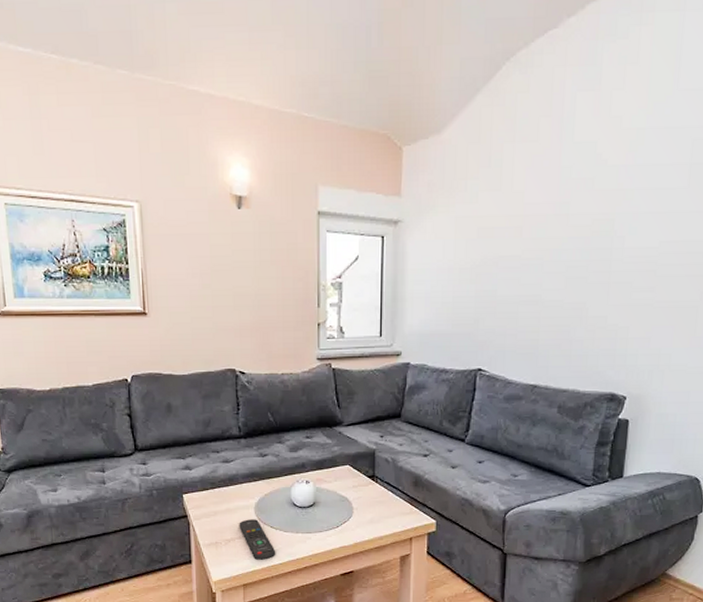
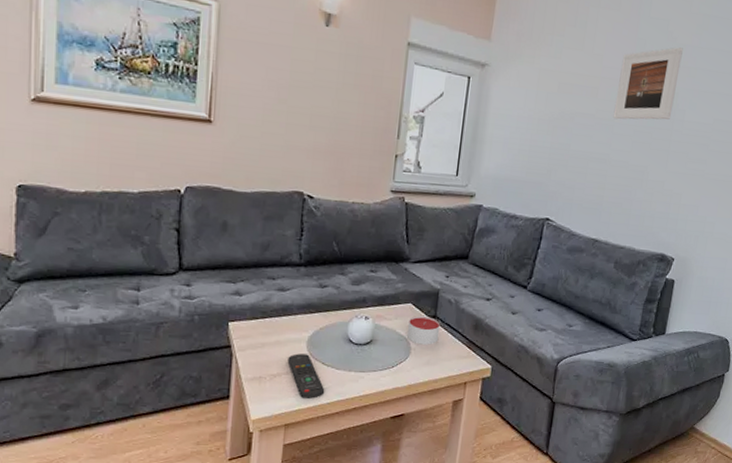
candle: none [349,477,380,504] -> present [407,316,441,345]
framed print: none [541,169,616,257] -> present [613,47,683,120]

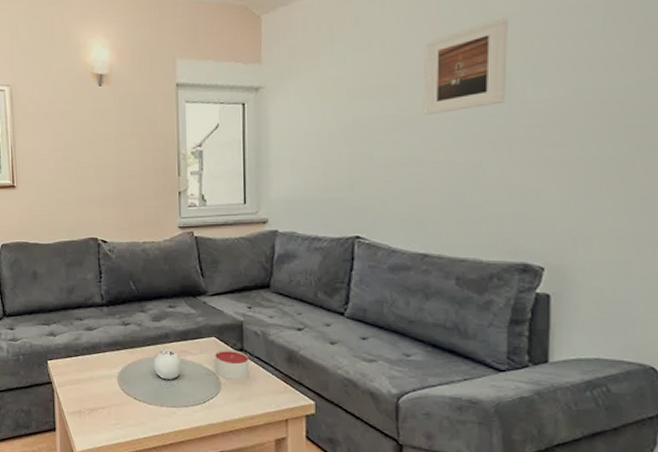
remote control: present [287,353,325,400] -> none [102,389,140,434]

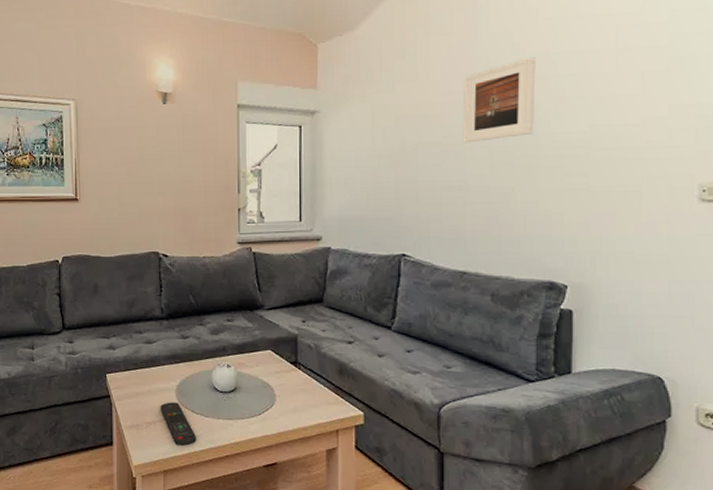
remote control: none [102,389,140,434] -> present [160,402,197,447]
candle: present [215,349,250,380] -> none [270,362,303,392]

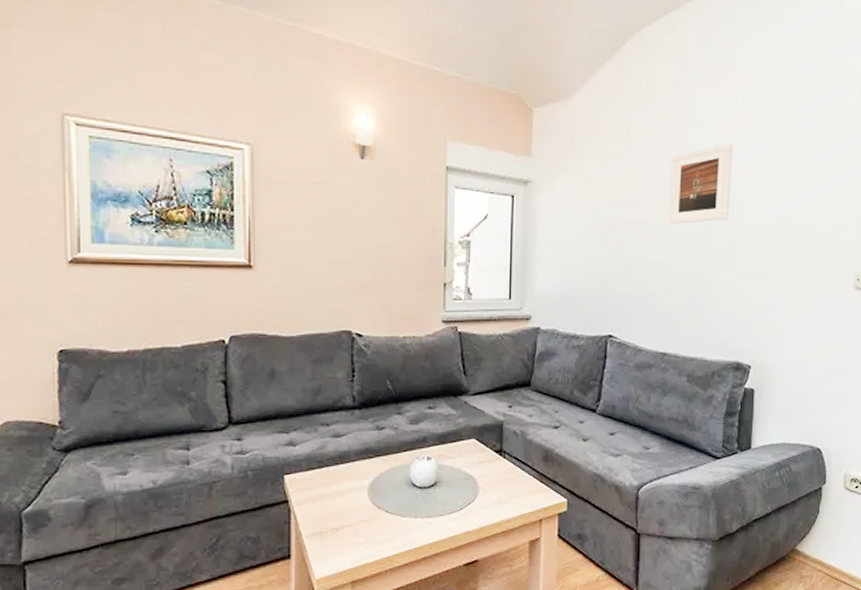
remote control: present [160,402,197,447] -> none [349,503,391,552]

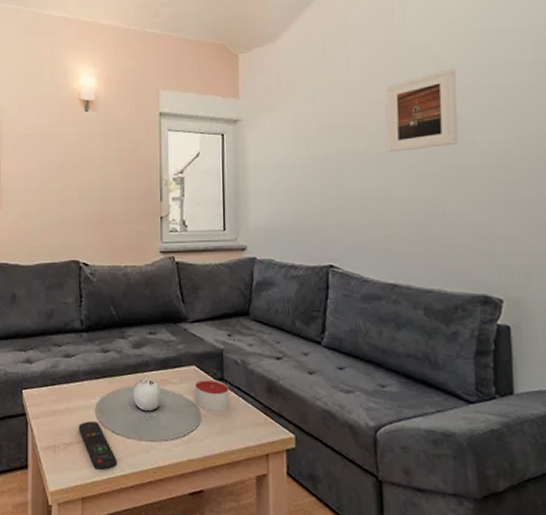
remote control: none [349,503,391,552] -> present [78,421,118,471]
candle: none [474,451,508,482] -> present [195,379,230,411]

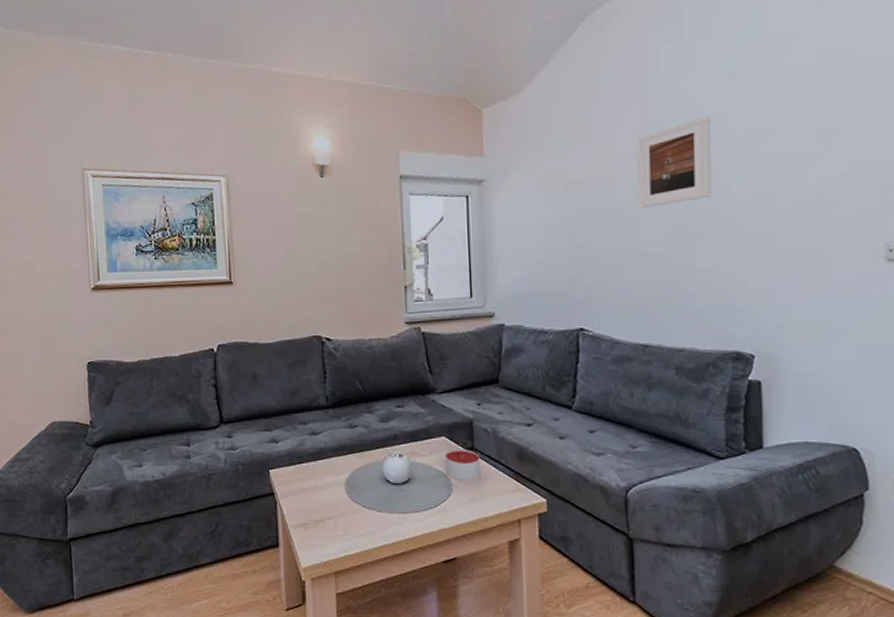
remote control: present [78,421,118,471] -> none [328,497,370,545]

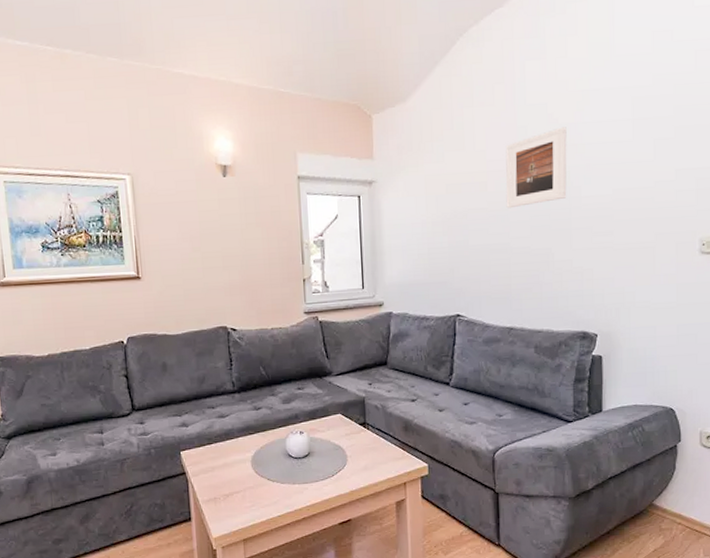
candle: present [445,449,481,480] -> none [341,424,372,452]

